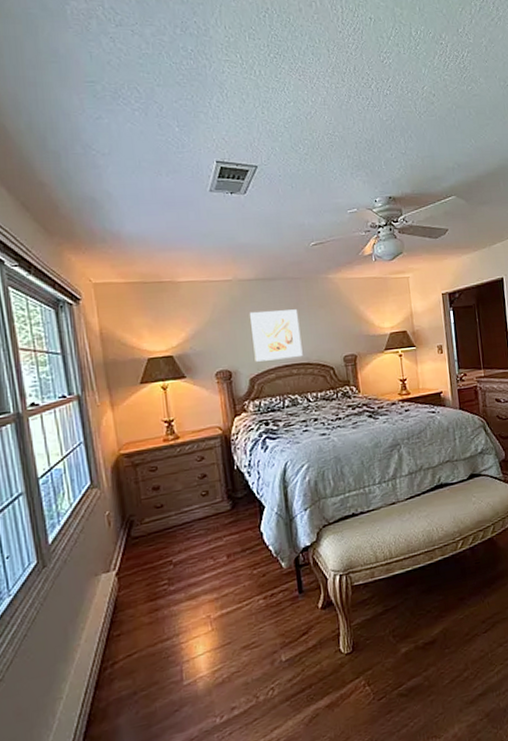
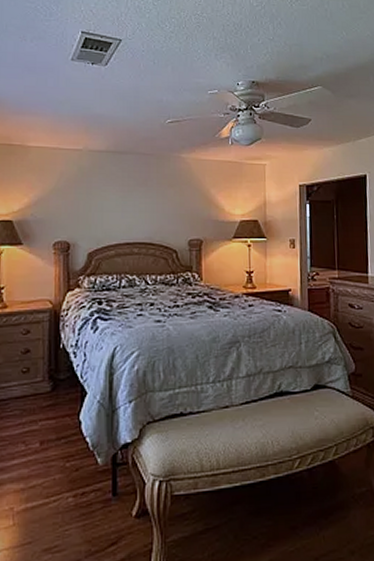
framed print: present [249,309,303,362] -> none [95,183,146,236]

